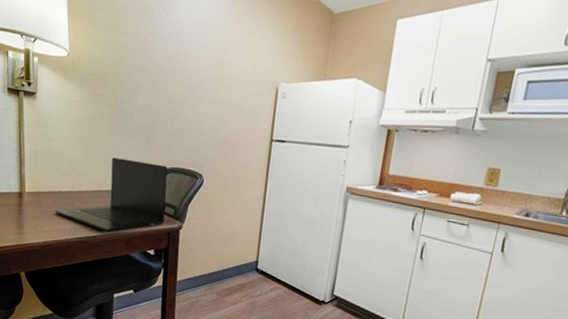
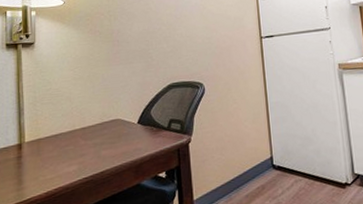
laptop: present [55,157,168,232] -> none [57,82,173,164]

